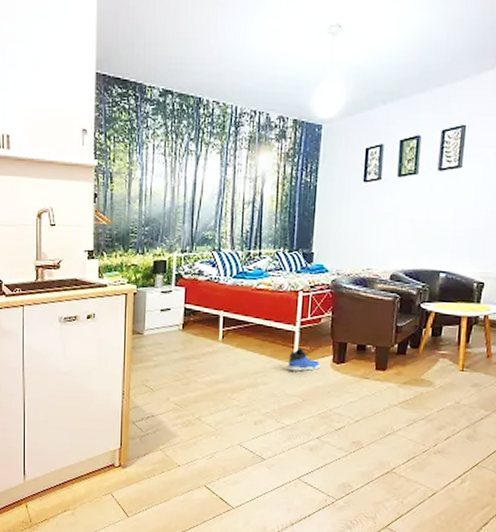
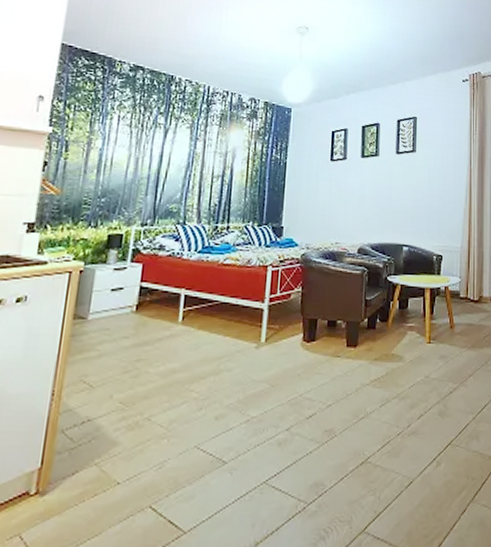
sneaker: present [288,348,321,372] -> none [255,327,291,353]

